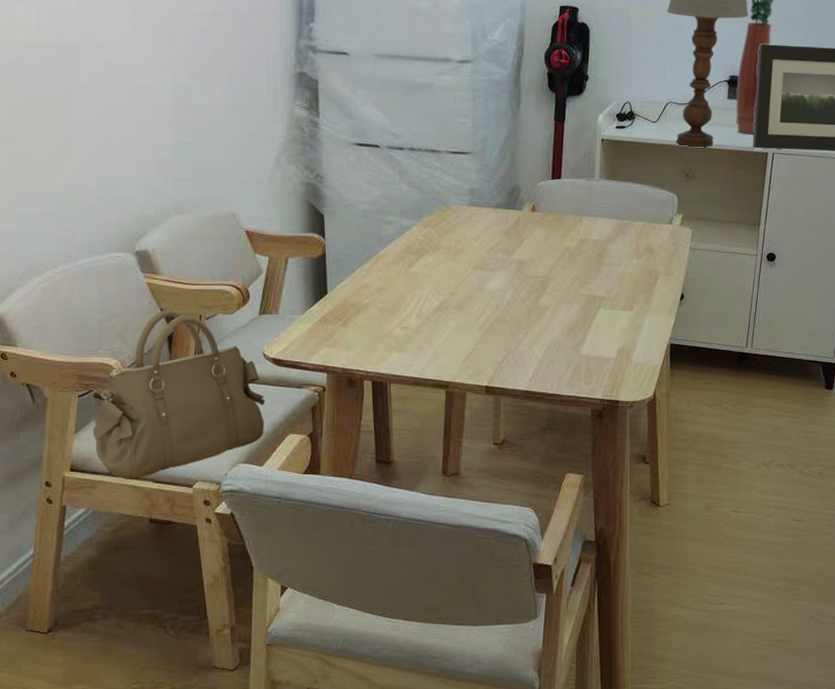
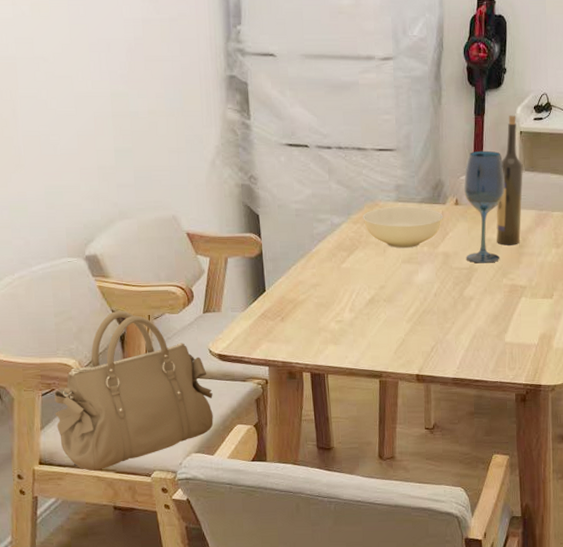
bowl: none [434,211,519,254] -> present [363,207,443,249]
wineglass: none [542,157,584,272] -> present [464,150,505,263]
wine bottle: none [574,122,604,255] -> present [496,114,523,245]

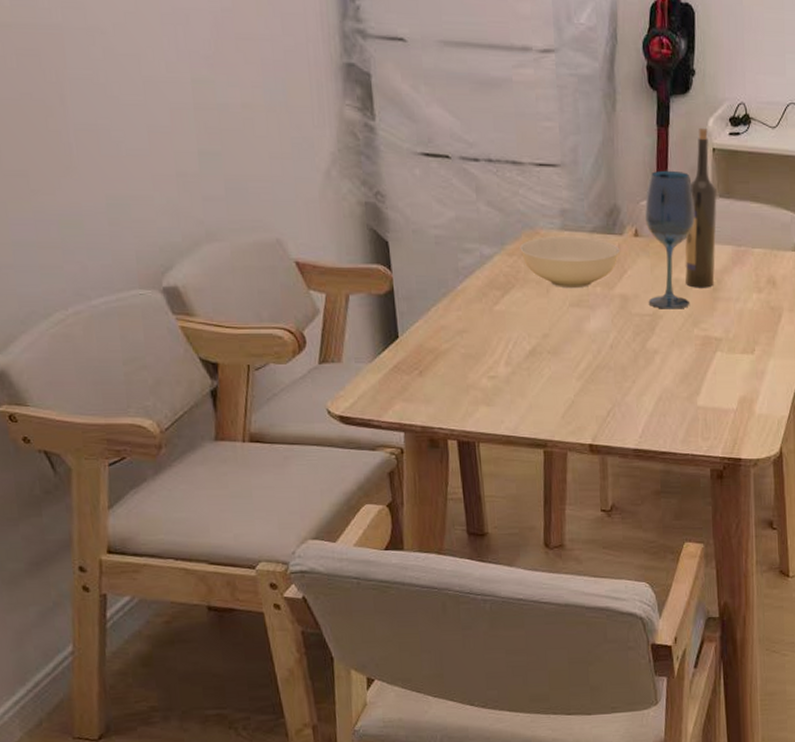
shoulder bag: present [54,310,214,471] -> none [125,358,335,562]

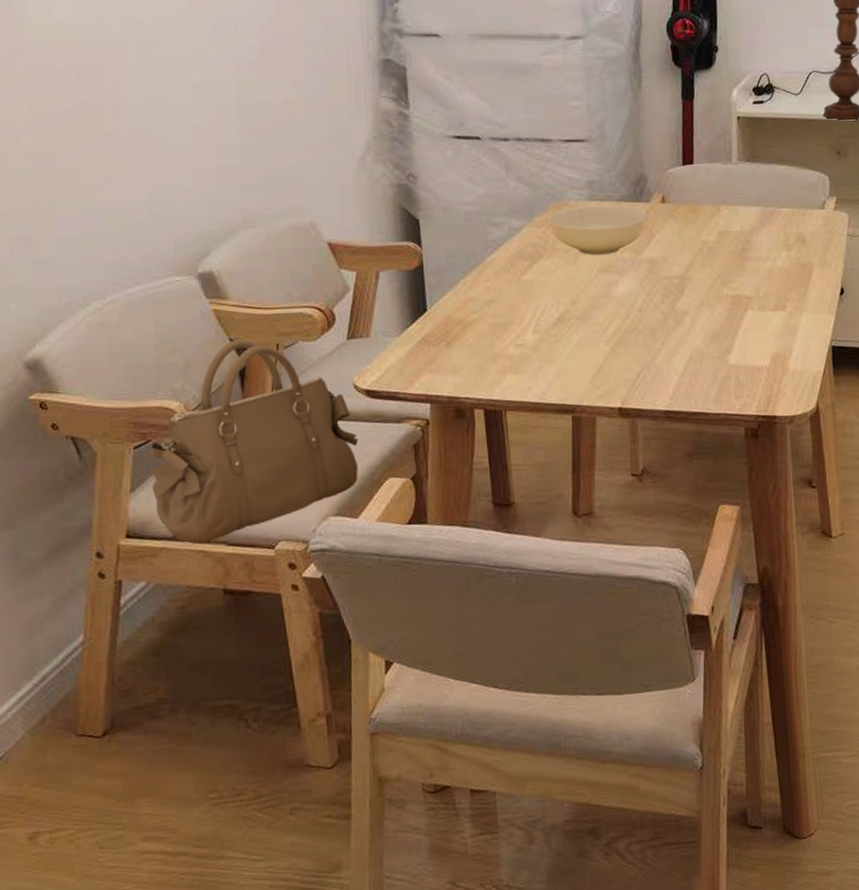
shoulder bag: none [125,358,335,562] -> present [150,338,358,544]
wineglass: present [645,170,695,309] -> none [671,139,722,271]
wine bottle: present [685,127,717,288] -> none [712,98,743,249]

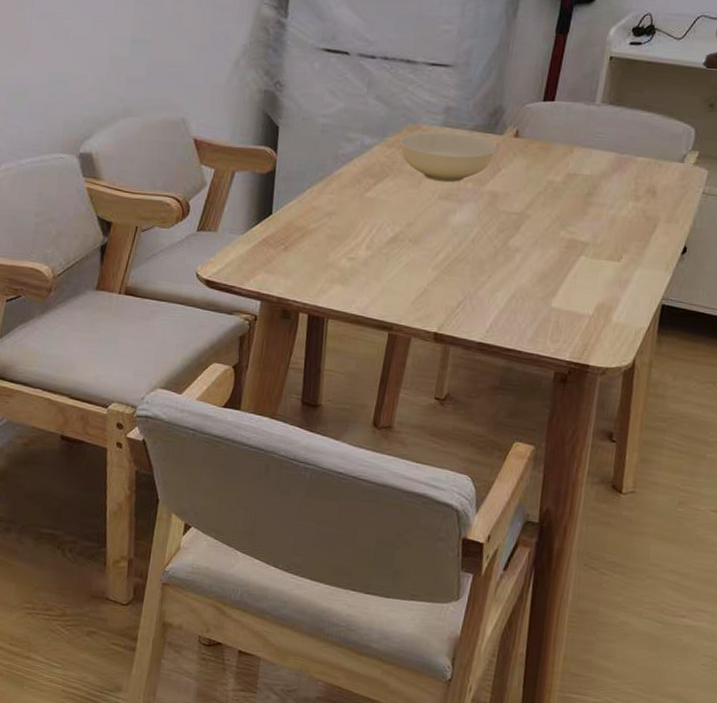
shoulder bag: present [150,338,358,544] -> none [16,217,192,393]

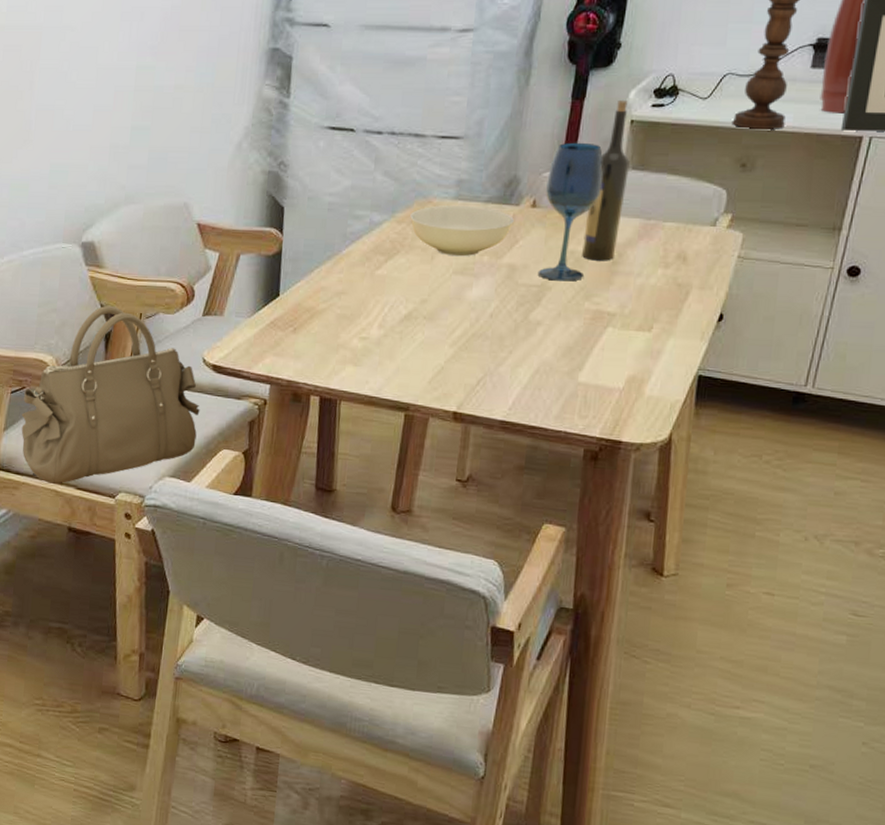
shoulder bag: none [16,217,192,393] -> present [21,305,200,484]
wineglass: none [518,75,583,211] -> present [537,142,604,282]
wine bottle: none [560,36,608,192] -> present [582,99,630,261]

